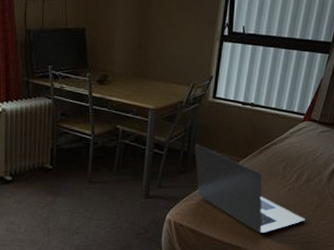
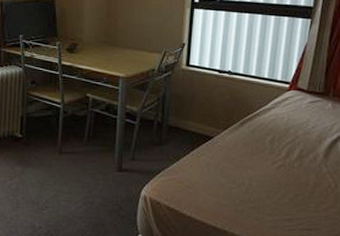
laptop: present [195,144,305,234] -> none [170,114,302,217]

